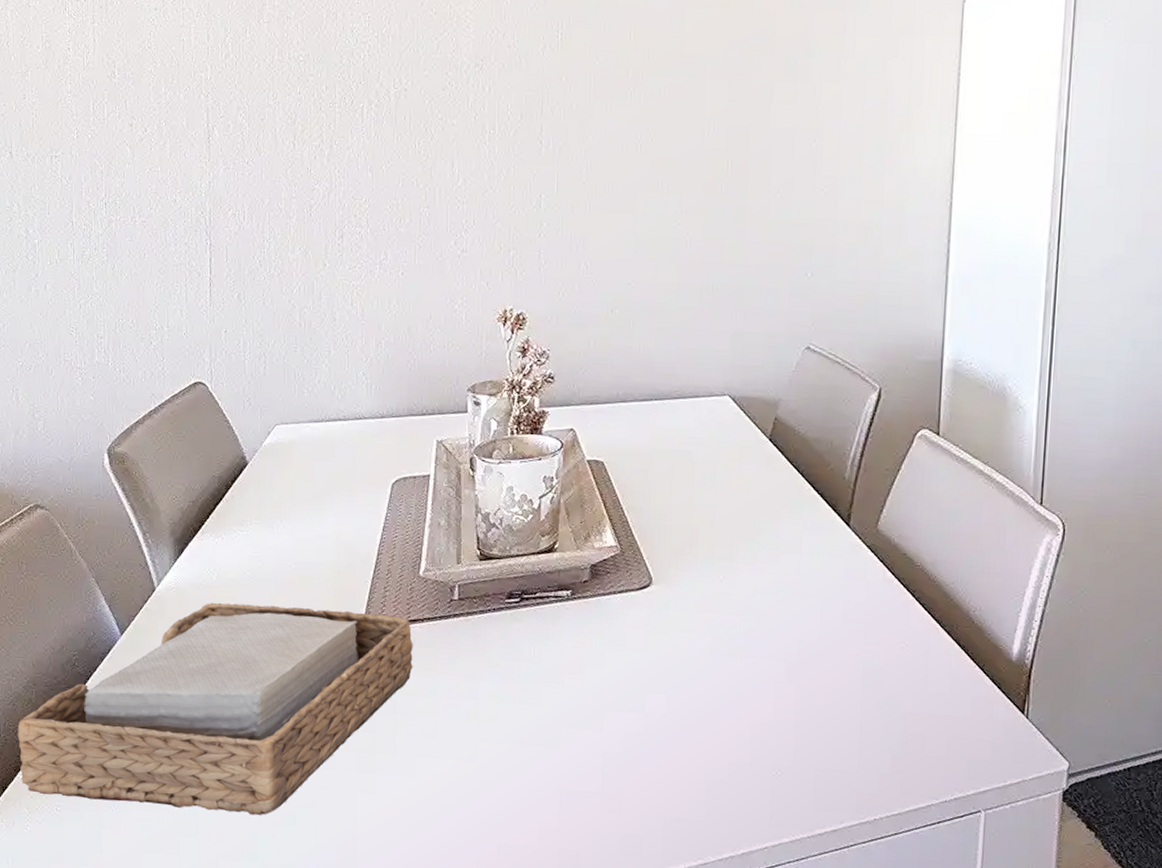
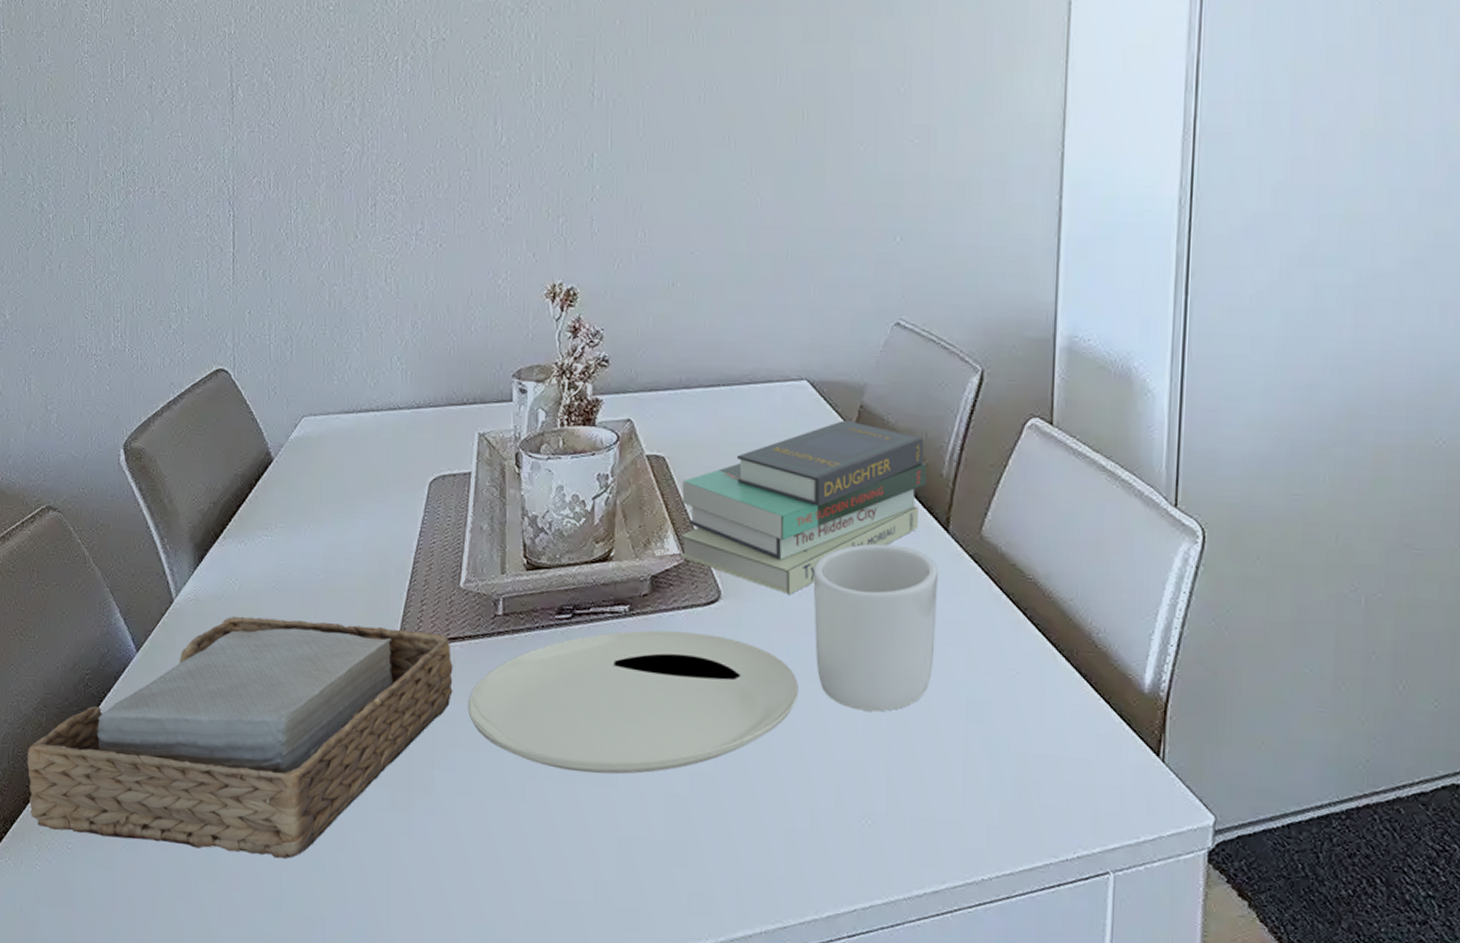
plate: none [427,611,719,736] -> present [468,630,798,774]
books: none [616,430,832,580] -> present [680,419,928,594]
mug: none [732,536,841,680] -> present [813,543,939,712]

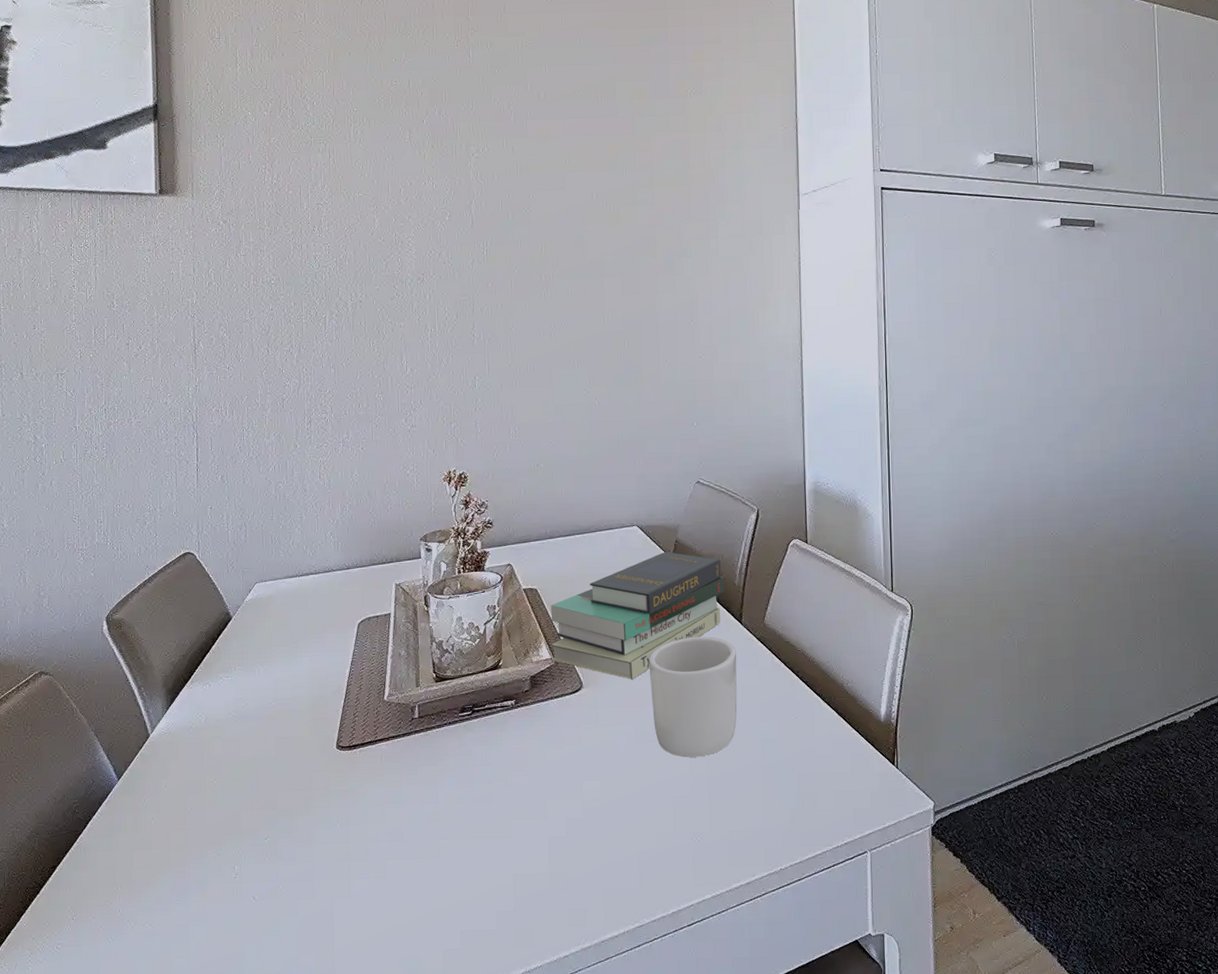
napkin holder: present [27,616,453,859] -> none [21,737,381,935]
plate: present [468,630,798,774] -> none [393,715,642,830]

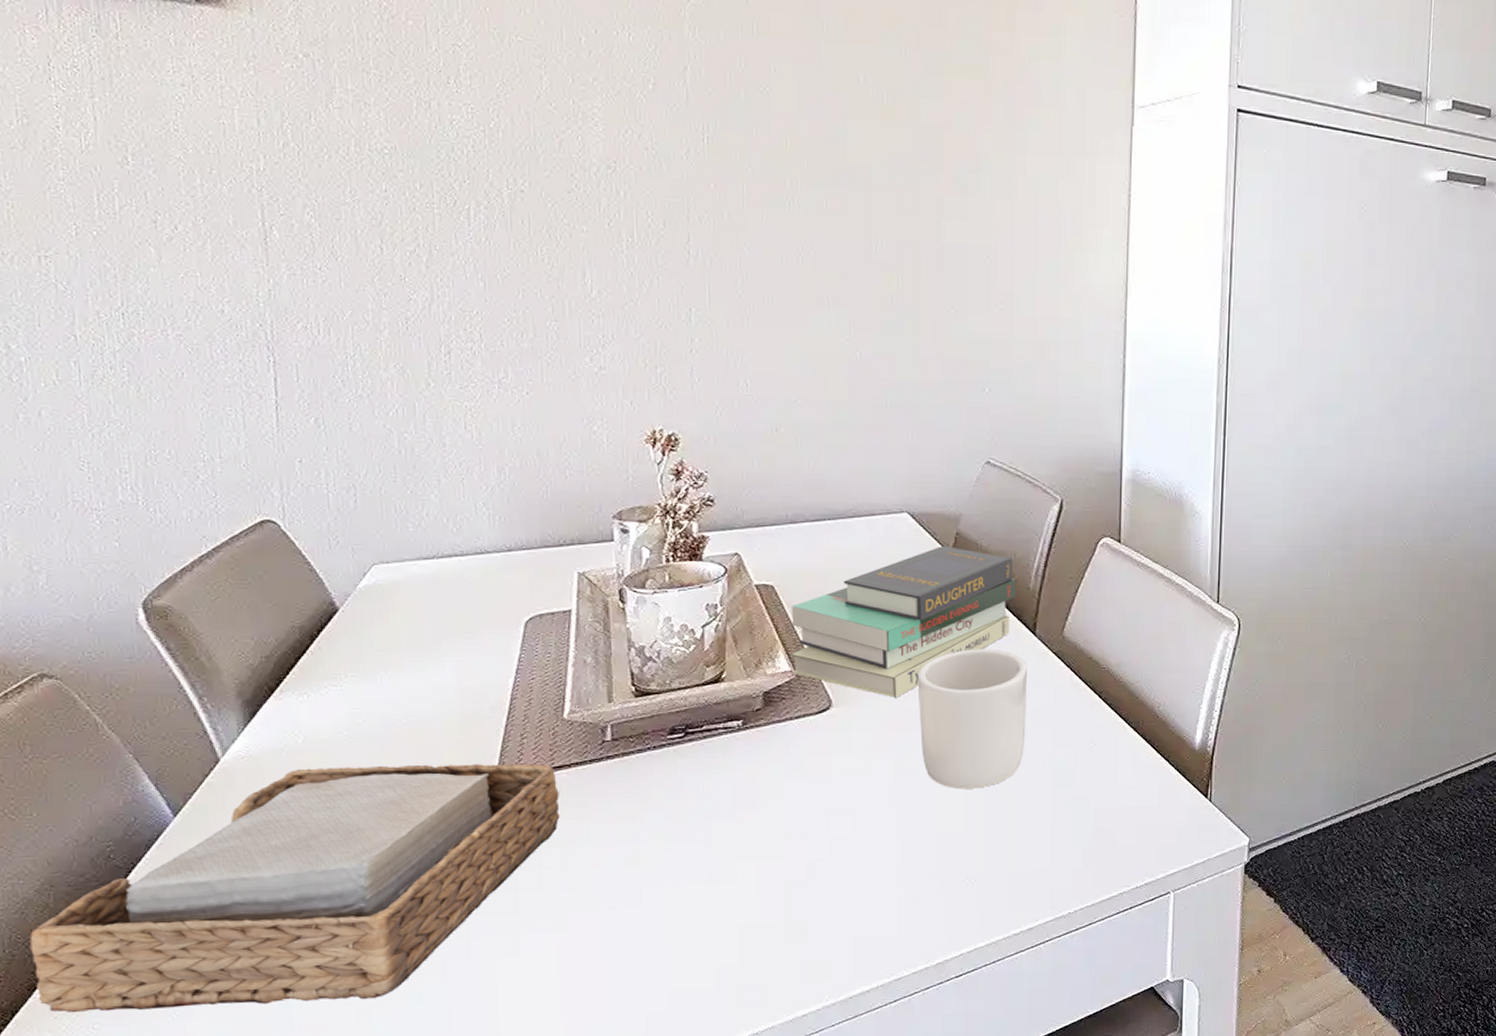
napkin holder: none [21,737,381,935] -> present [29,763,560,1012]

